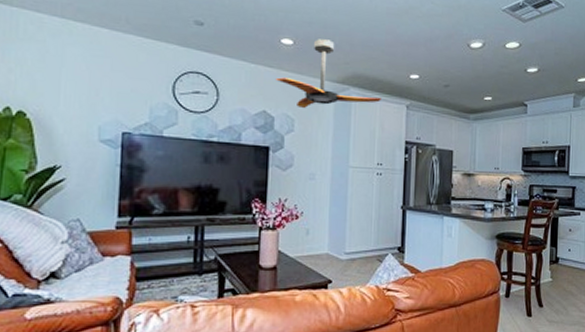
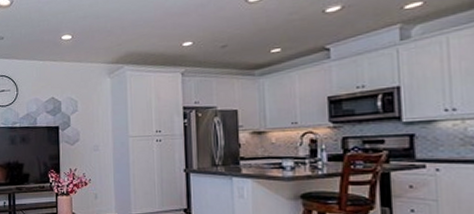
ceiling fan: present [276,39,381,109] -> none [60,28,155,91]

